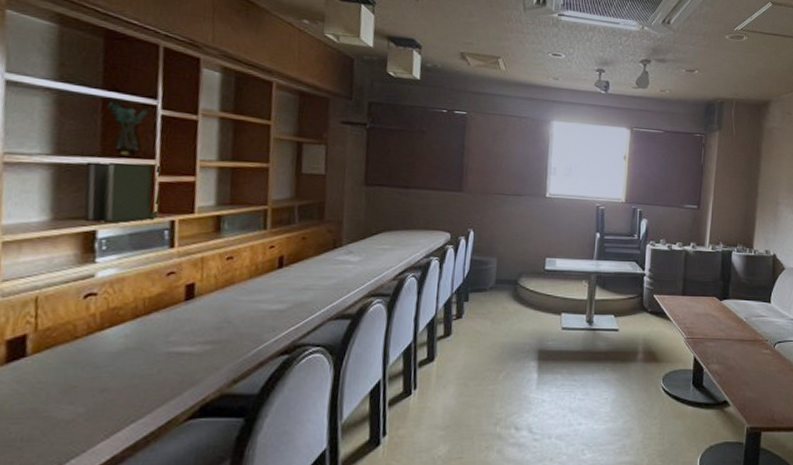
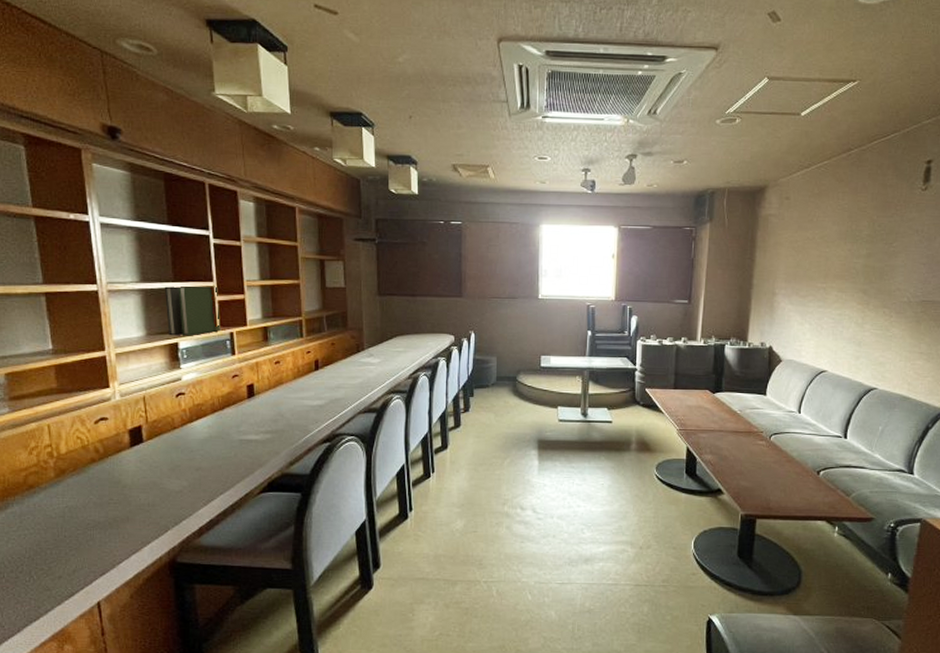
vase: present [107,99,148,157] -> none [173,233,203,281]

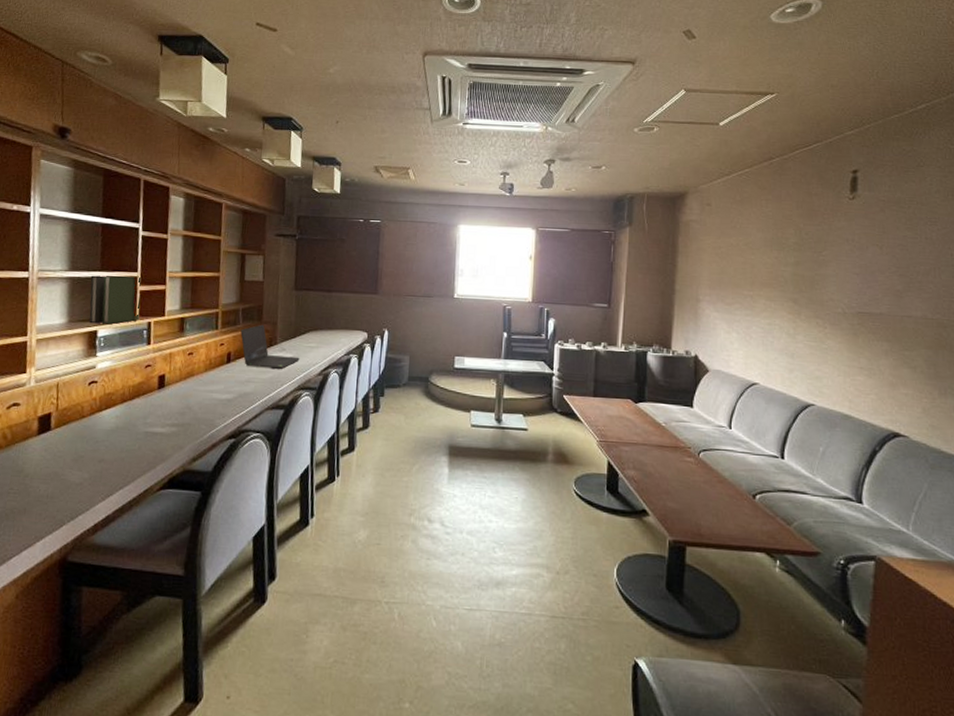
laptop: none [326,331,388,374] -> present [240,324,300,369]

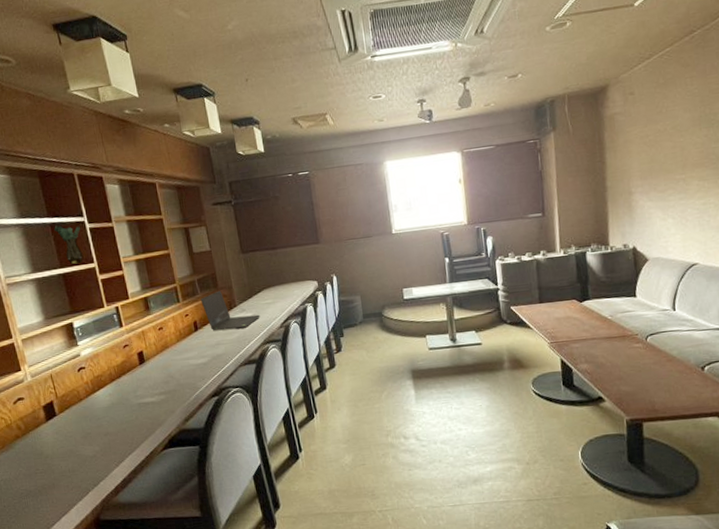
binder: present [89,275,142,325] -> none [53,266,108,317]
vase: none [105,225,133,271] -> present [54,223,84,265]

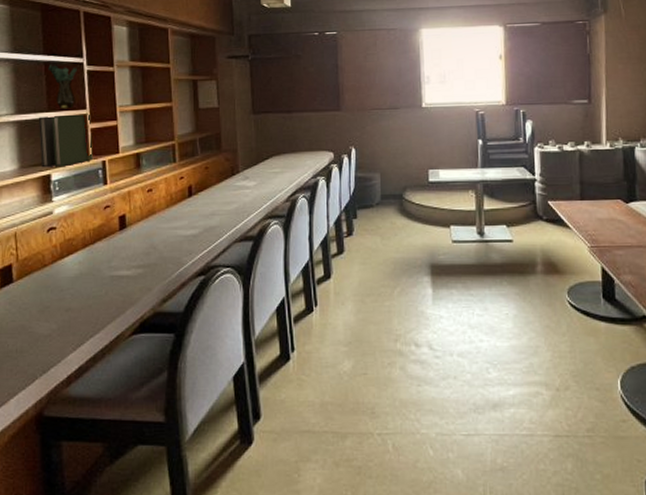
binder: none [53,266,108,317] -> present [38,114,94,168]
laptop: present [201,290,260,332] -> none [200,153,265,199]

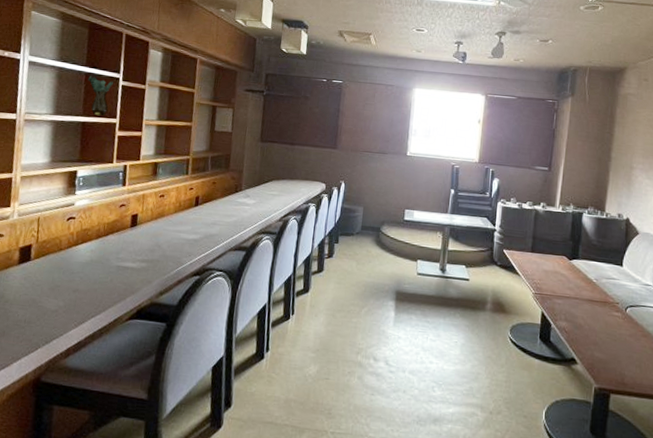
binder: present [38,114,94,168] -> none [70,119,120,166]

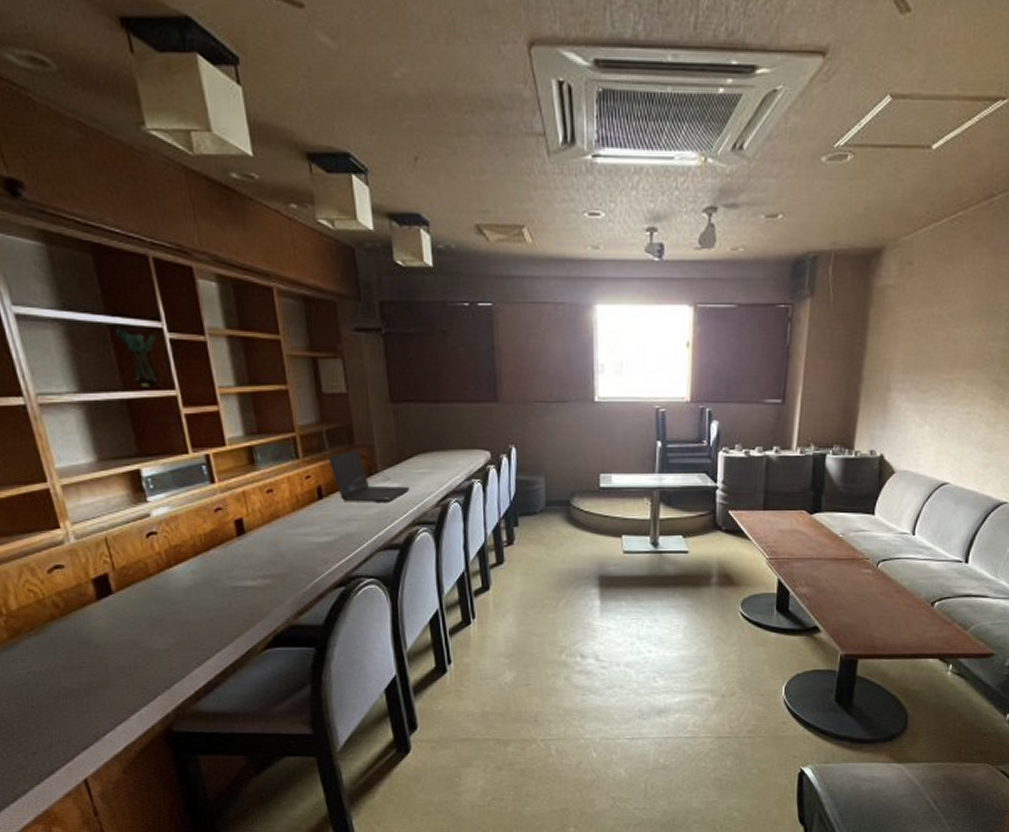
laptop: none [208,172,263,214] -> present [329,449,410,502]

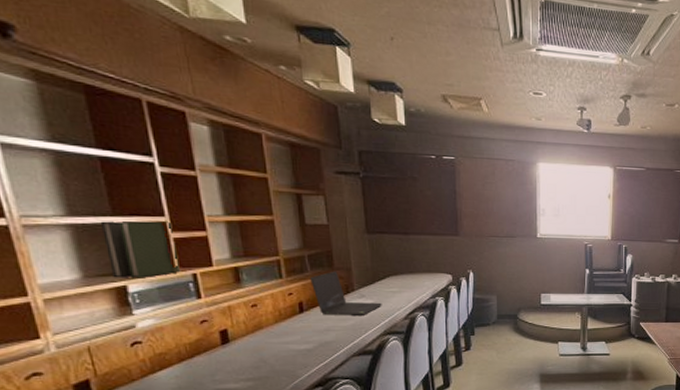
binder: none [112,395,194,461] -> present [100,220,181,278]
vase: present [115,325,160,388] -> none [106,158,150,215]

